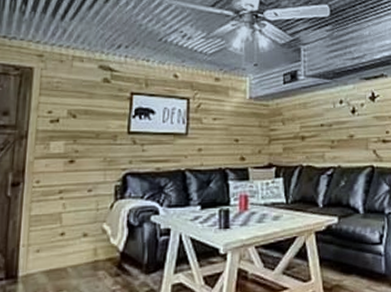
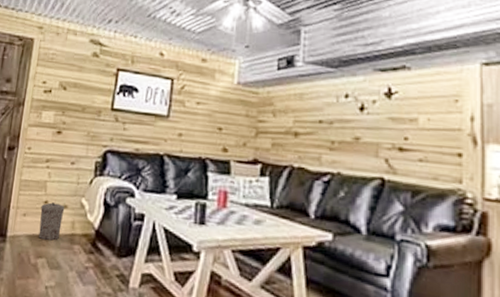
trash can: none [56,233,85,272] -> present [38,202,65,241]

